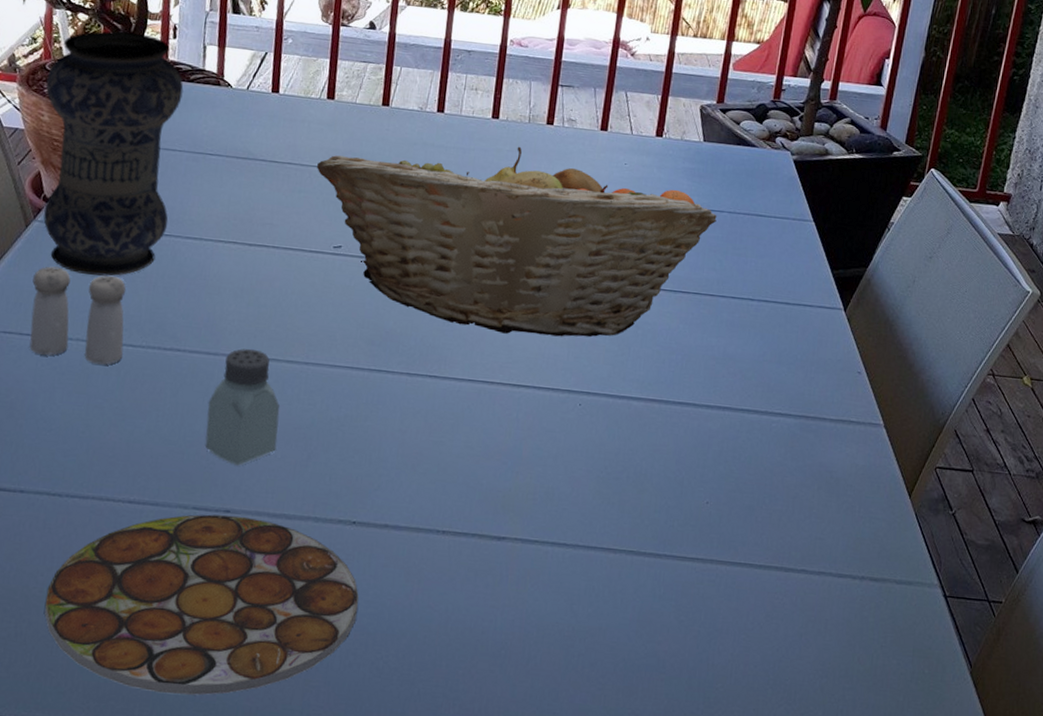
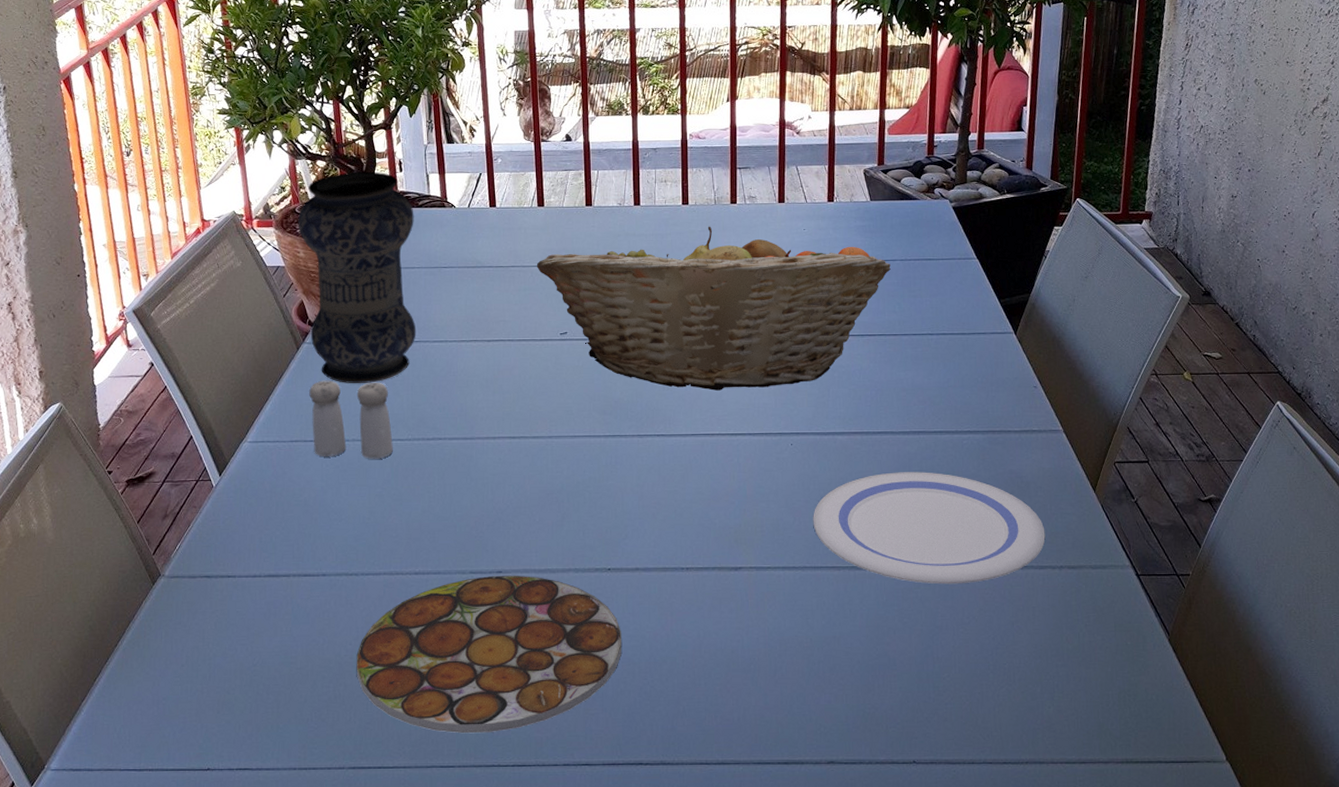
saltshaker: present [205,349,280,466] -> none [471,431,534,532]
plate: none [592,449,850,585] -> present [813,472,1045,585]

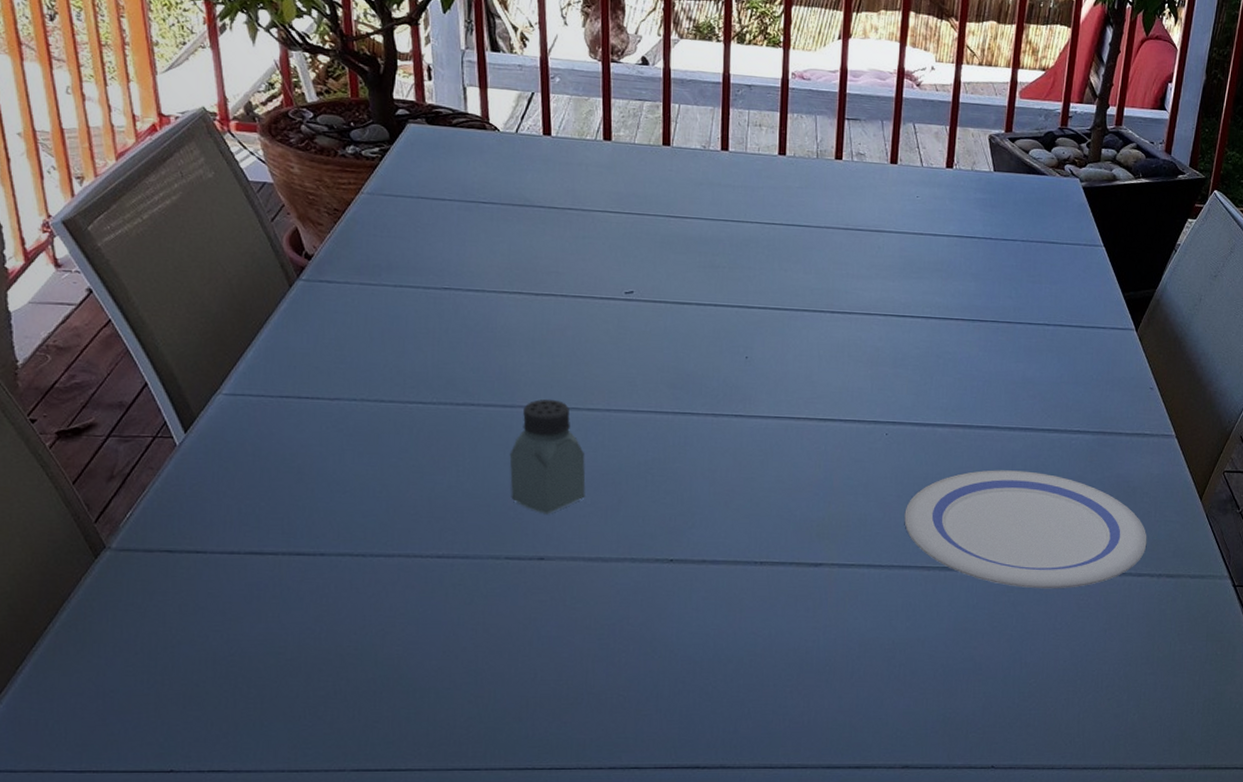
vase: present [298,171,417,383] -> none [291,73,446,334]
salt and pepper shaker: present [309,380,393,459] -> none [305,326,413,424]
plate: present [356,575,622,734] -> none [362,562,683,734]
saltshaker: none [471,431,534,532] -> present [509,399,586,514]
fruit basket: present [537,226,891,391] -> none [600,182,1010,370]

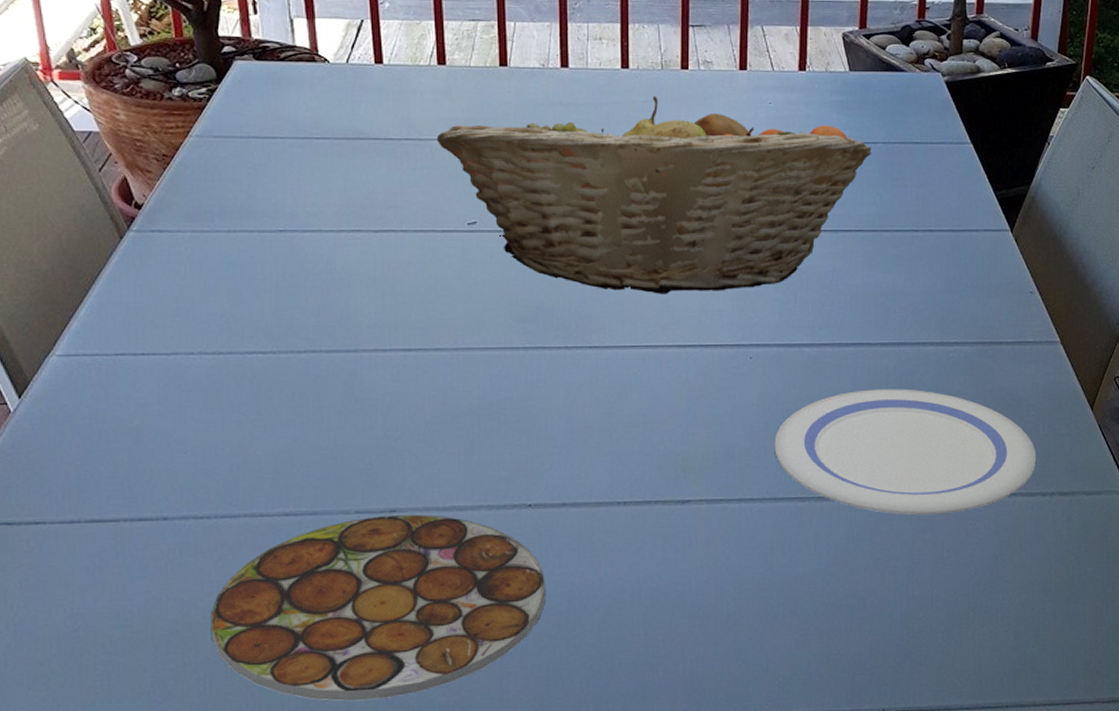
plate: none [362,562,683,734] -> present [210,514,546,702]
saltshaker: present [509,399,586,514] -> none [355,342,436,463]
fruit basket: none [600,182,1010,370] -> present [437,95,871,294]

